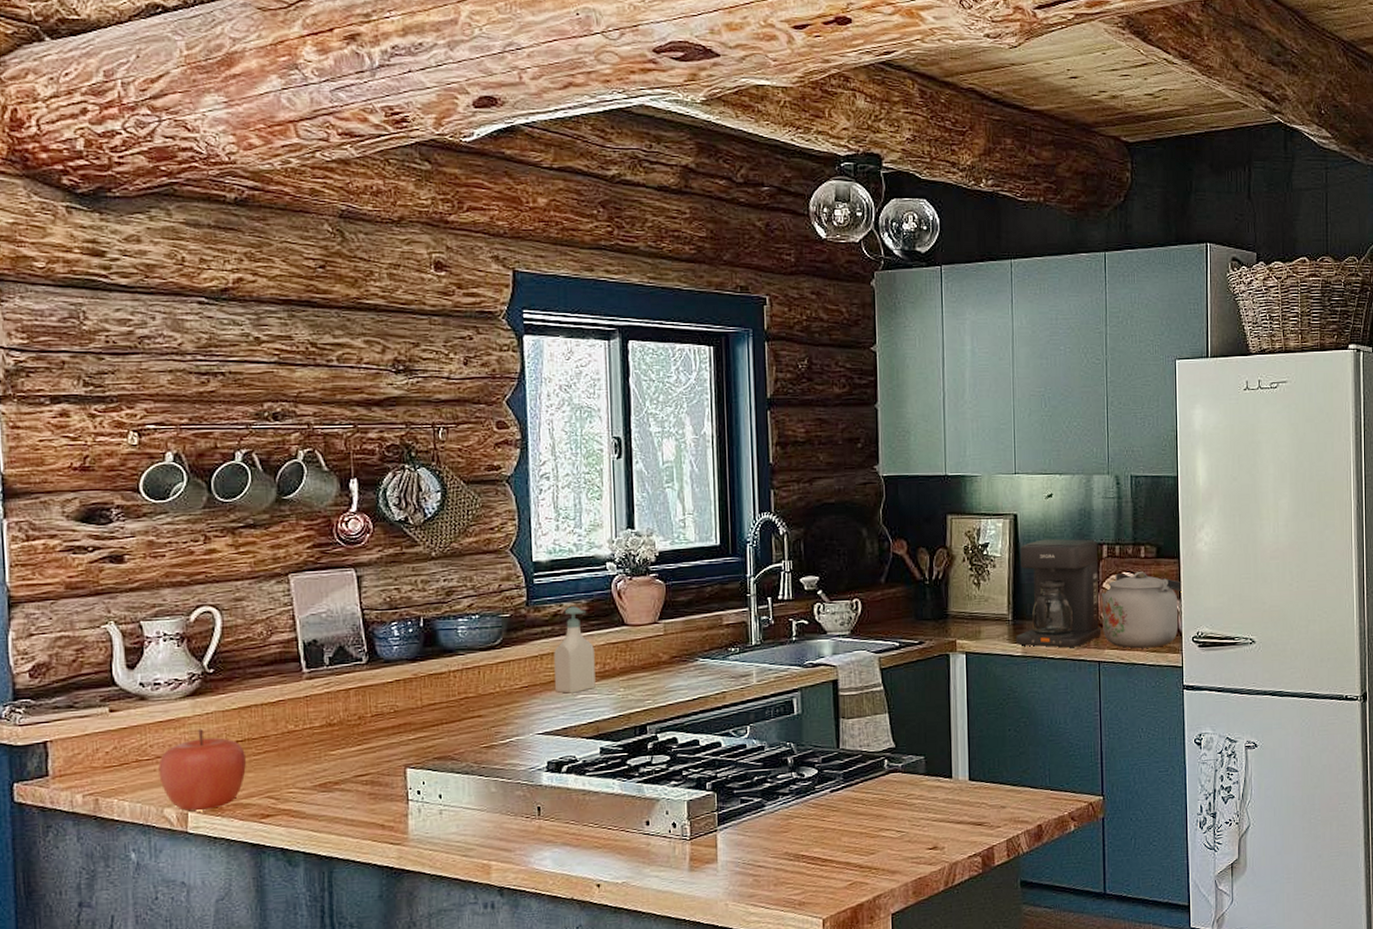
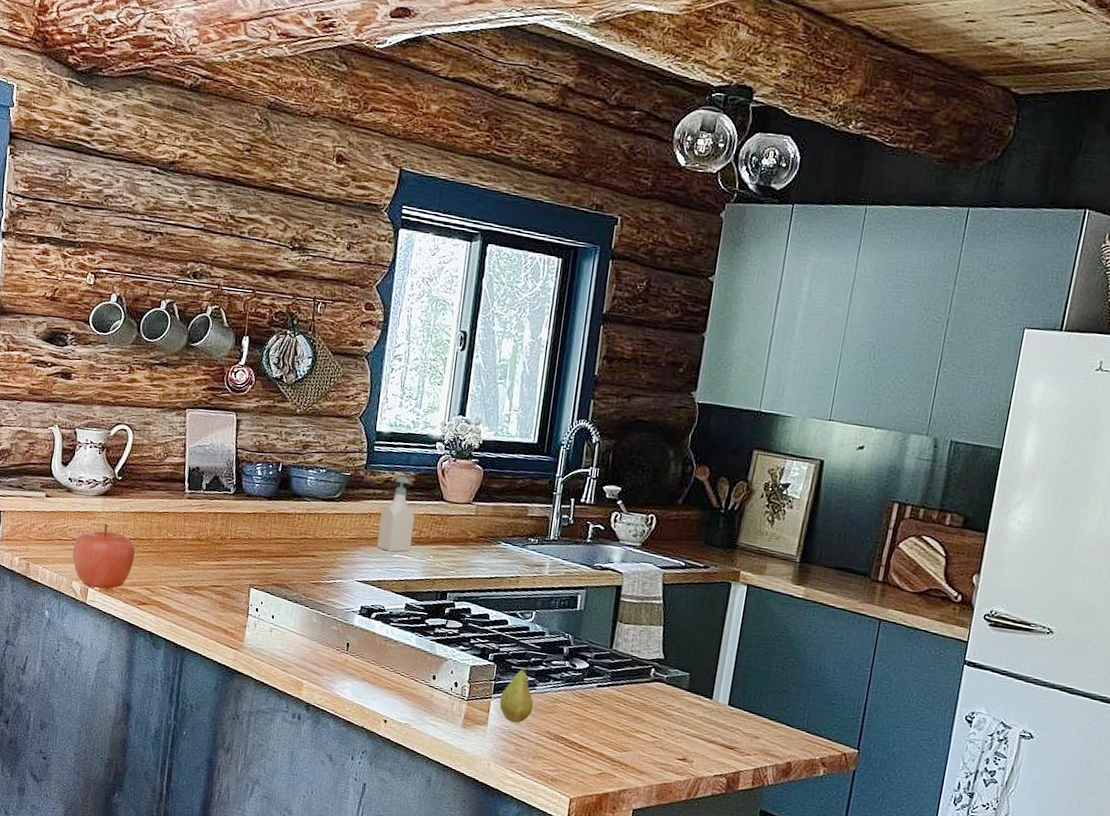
fruit: none [726,786,765,852] -> present [499,665,533,723]
coffee maker: present [1015,538,1100,648] -> none [798,489,902,601]
kettle: present [1101,572,1182,649] -> none [890,537,984,618]

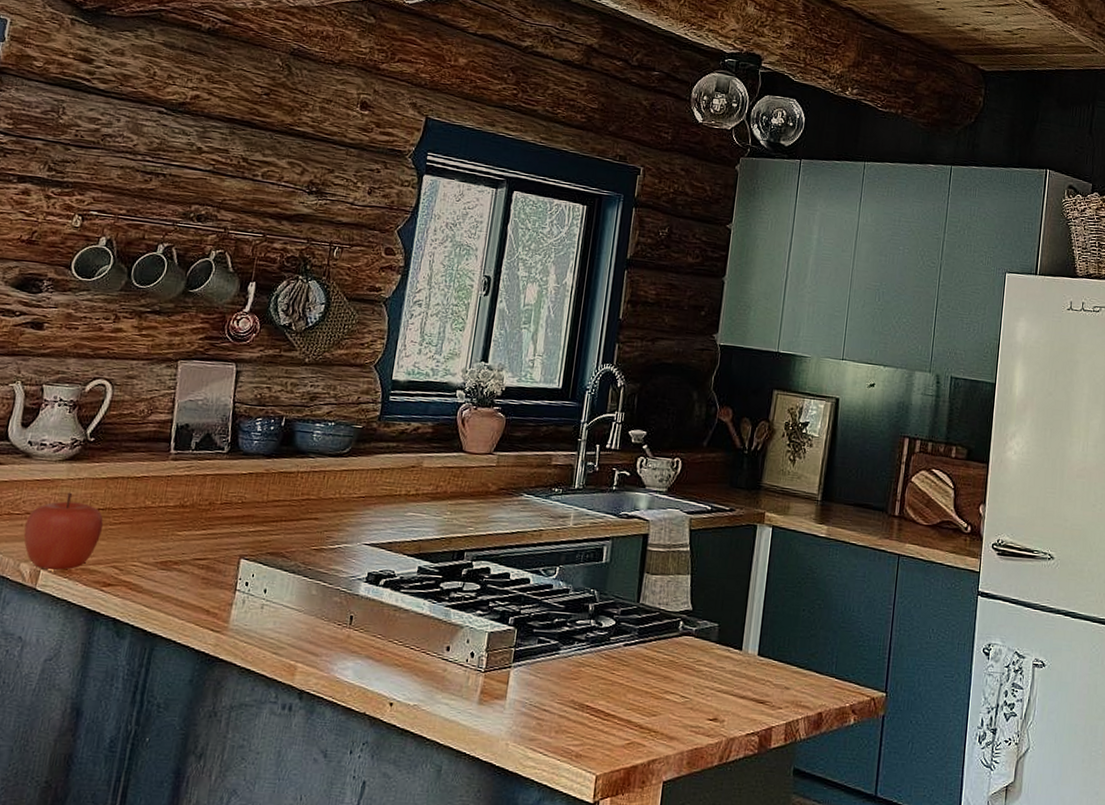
soap bottle: present [377,476,415,552] -> none [389,426,431,510]
fruit: present [499,665,533,723] -> none [520,627,557,694]

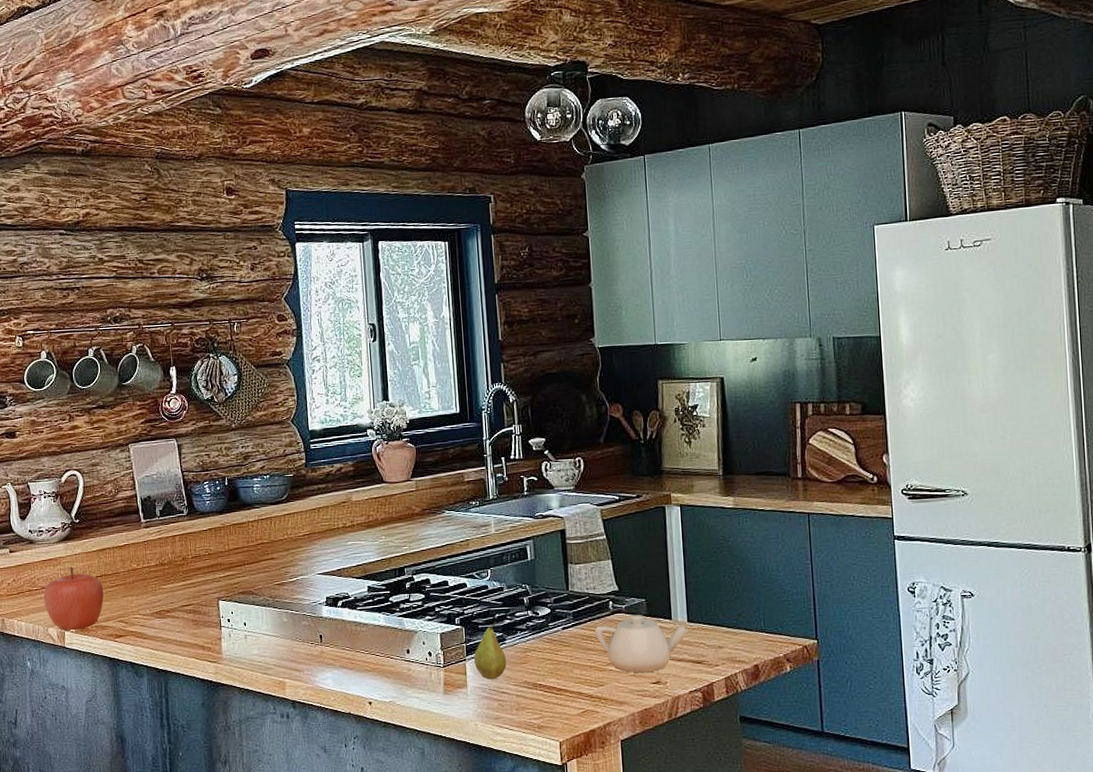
fruit: none [520,627,557,694] -> present [473,622,506,680]
teapot: none [657,639,757,707] -> present [594,614,688,672]

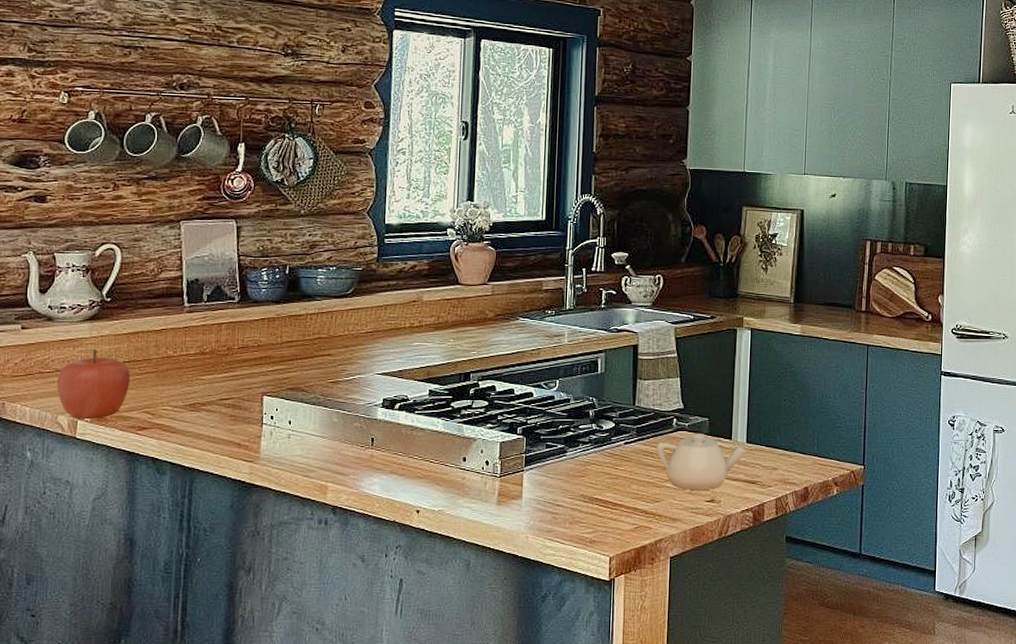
fruit: present [473,622,506,680] -> none [532,433,565,492]

